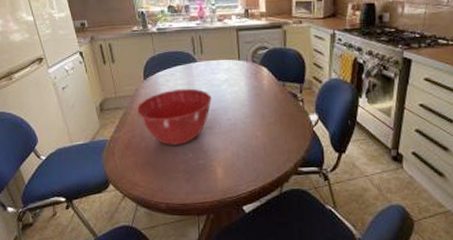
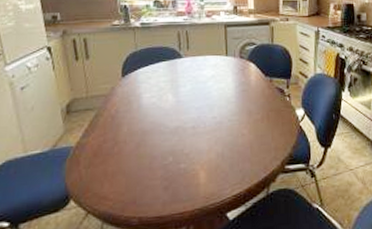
mixing bowl: present [136,88,212,145] -> none [110,85,196,149]

